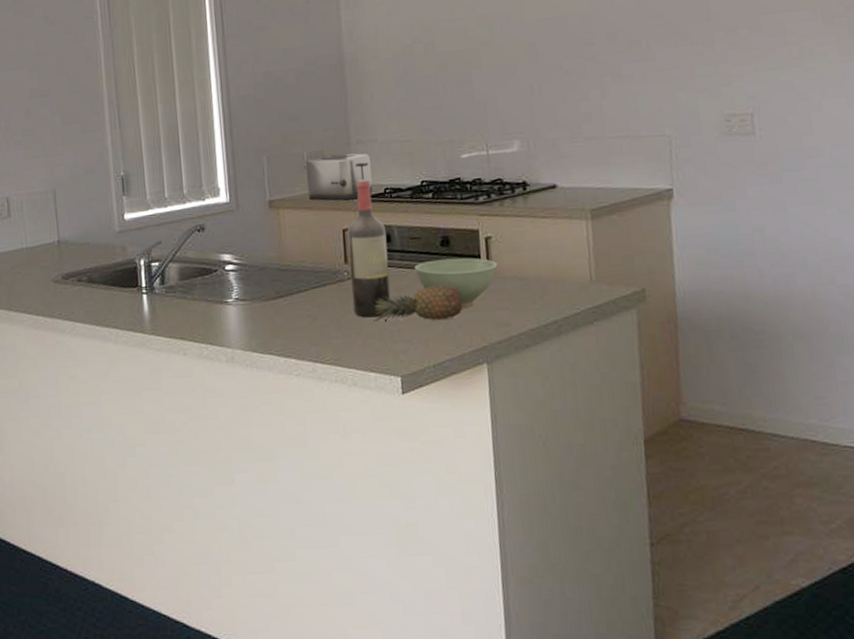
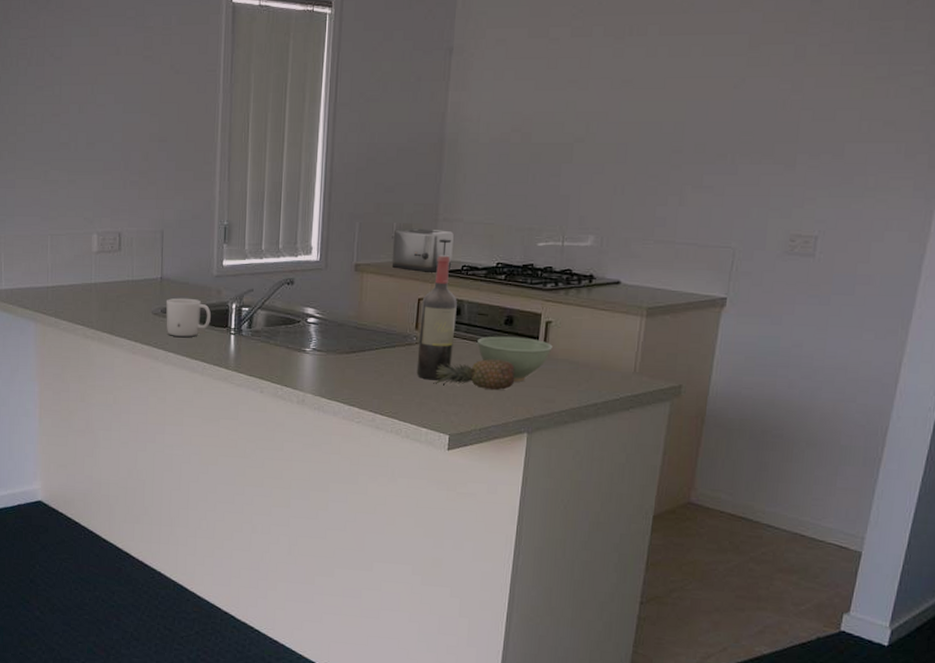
mug: none [66,259,118,305] -> present [165,298,211,338]

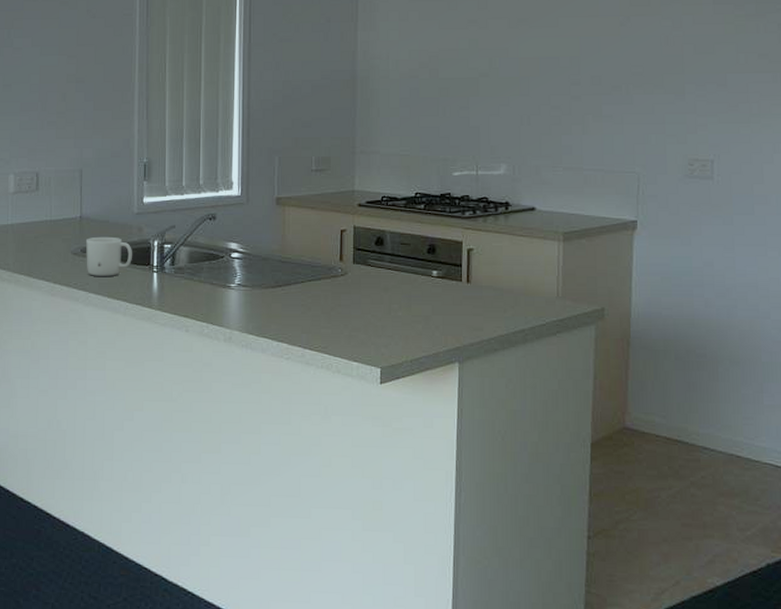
toaster: present [392,228,454,272] -> none [312,161,372,204]
wine bottle: present [416,255,457,381] -> none [343,187,380,312]
fruit: present [433,359,515,391] -> none [361,289,442,320]
bowl: present [477,336,553,382] -> none [402,265,476,311]

